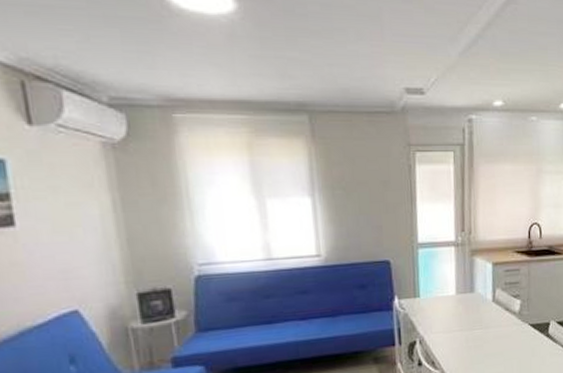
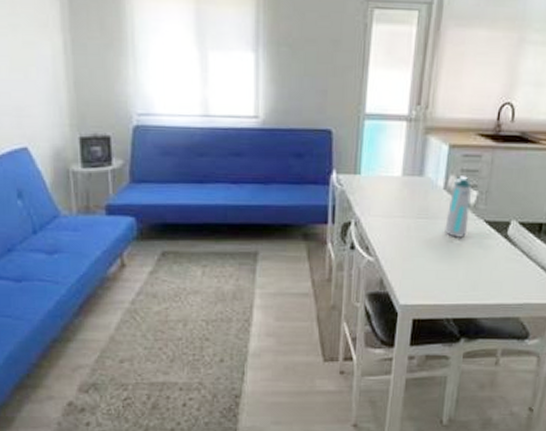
water bottle: none [497,288,517,343] -> present [445,176,473,239]

